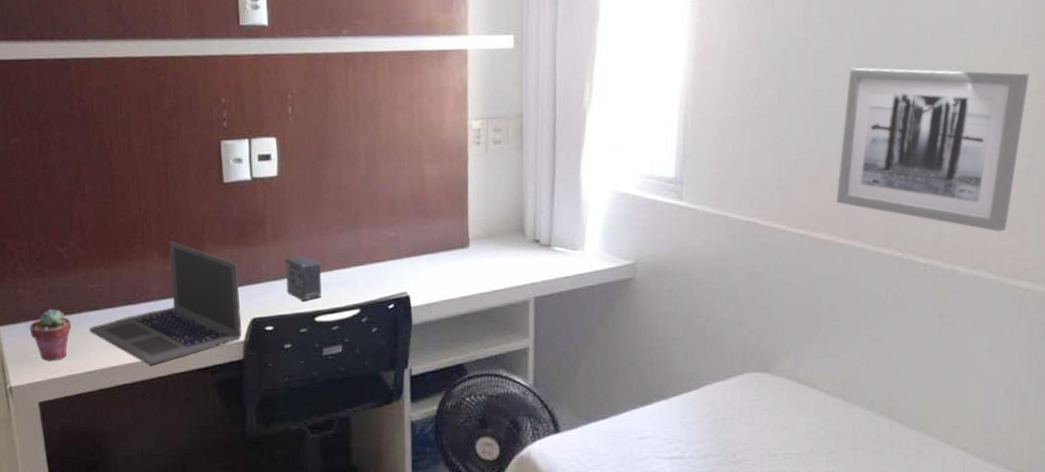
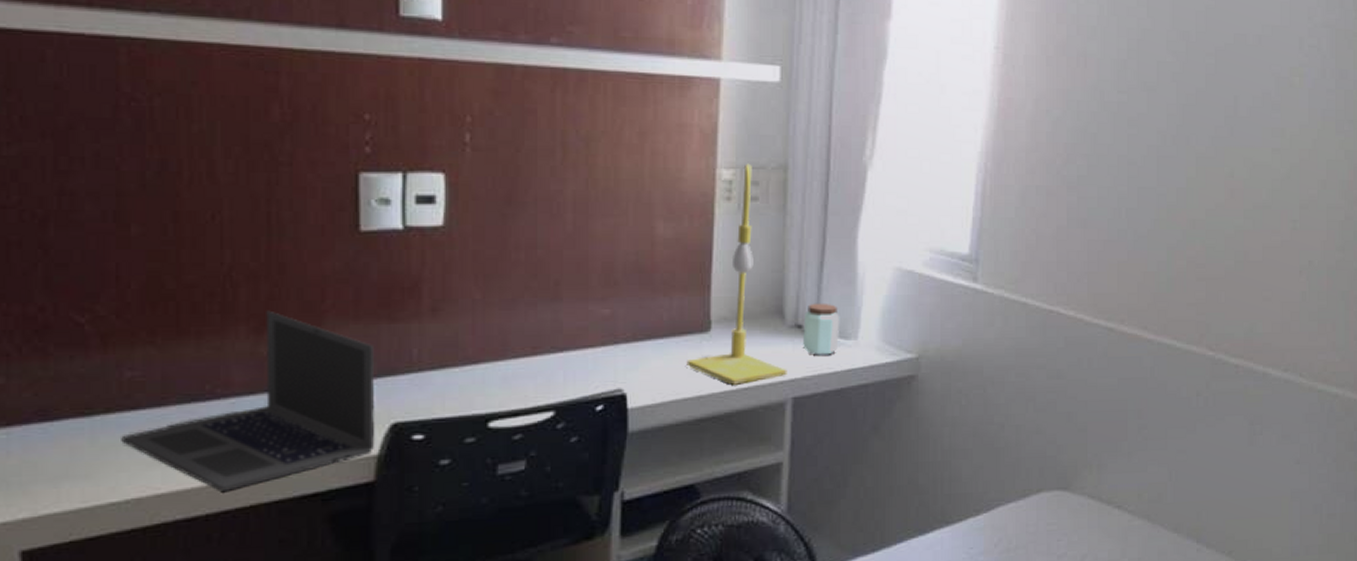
potted succulent: present [29,309,72,361] -> none [12,407,90,488]
small box: present [285,256,323,301] -> none [447,337,502,400]
table lamp: none [452,114,529,288] -> present [686,163,787,385]
peanut butter: none [540,222,570,264] -> present [803,303,840,355]
wall art: present [836,67,1030,232] -> none [1147,140,1341,332]

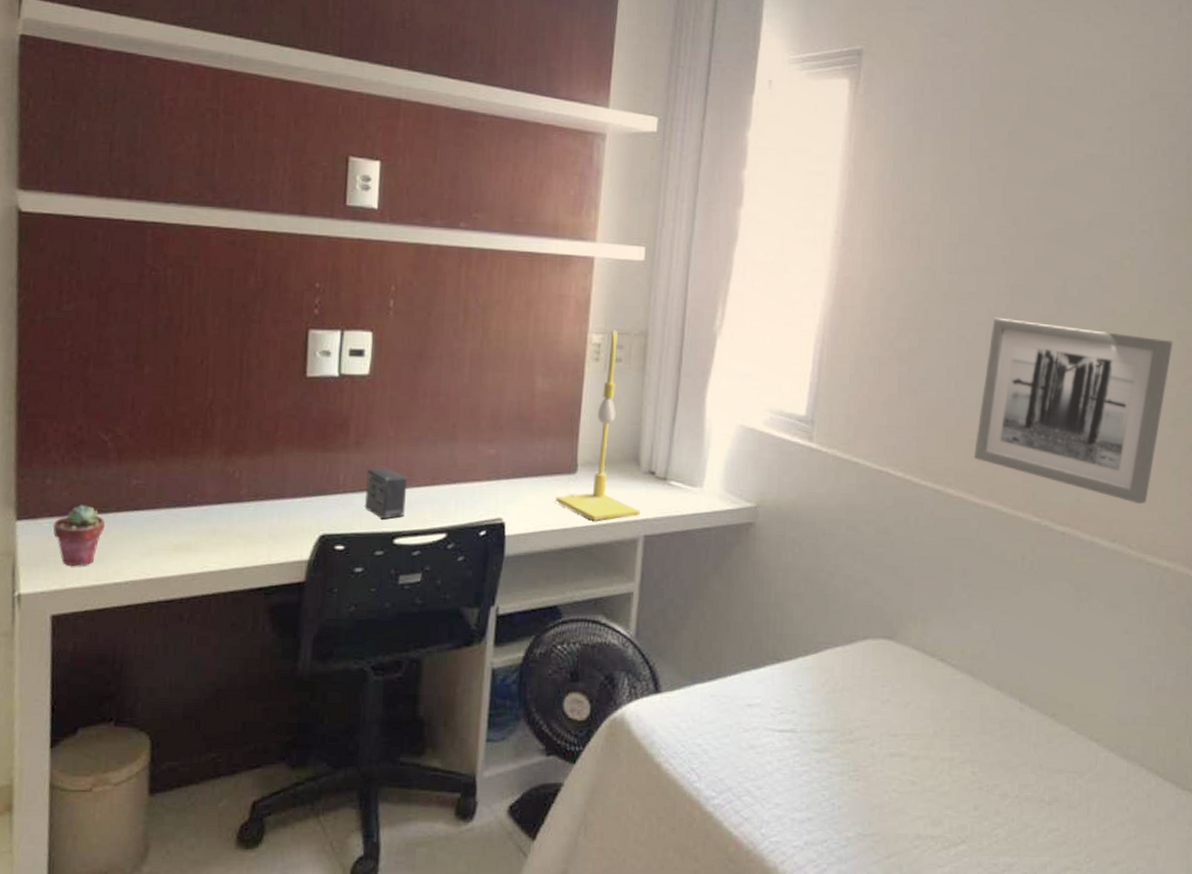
potted succulent: none [12,407,90,488] -> present [53,505,106,567]
laptop computer: present [121,310,375,491] -> none [126,437,311,580]
small box: none [447,337,502,400] -> present [364,467,408,520]
peanut butter: present [803,303,840,355] -> none [655,453,688,500]
wall art: none [1147,140,1341,332] -> present [974,317,1173,505]

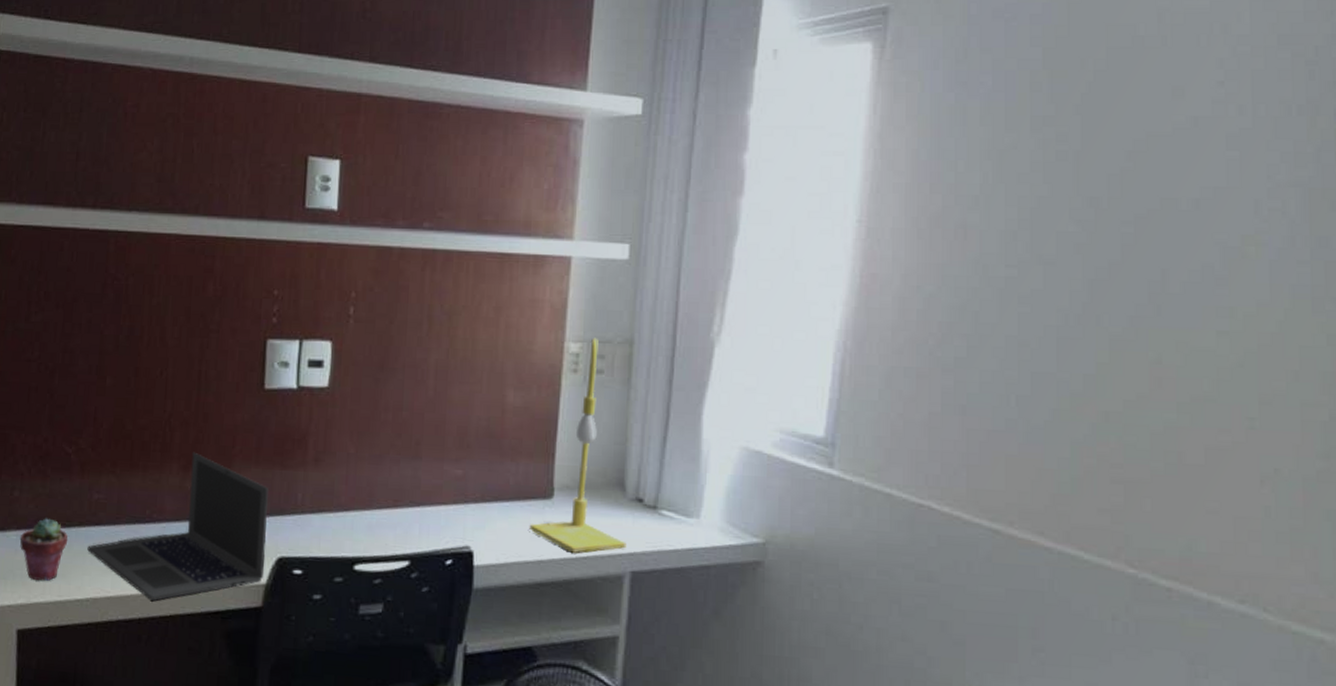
laptop computer: none [126,437,311,580] -> present [87,452,269,601]
small box: present [364,467,408,520] -> none [323,487,369,543]
wall art: present [974,317,1173,505] -> none [1044,319,1322,557]

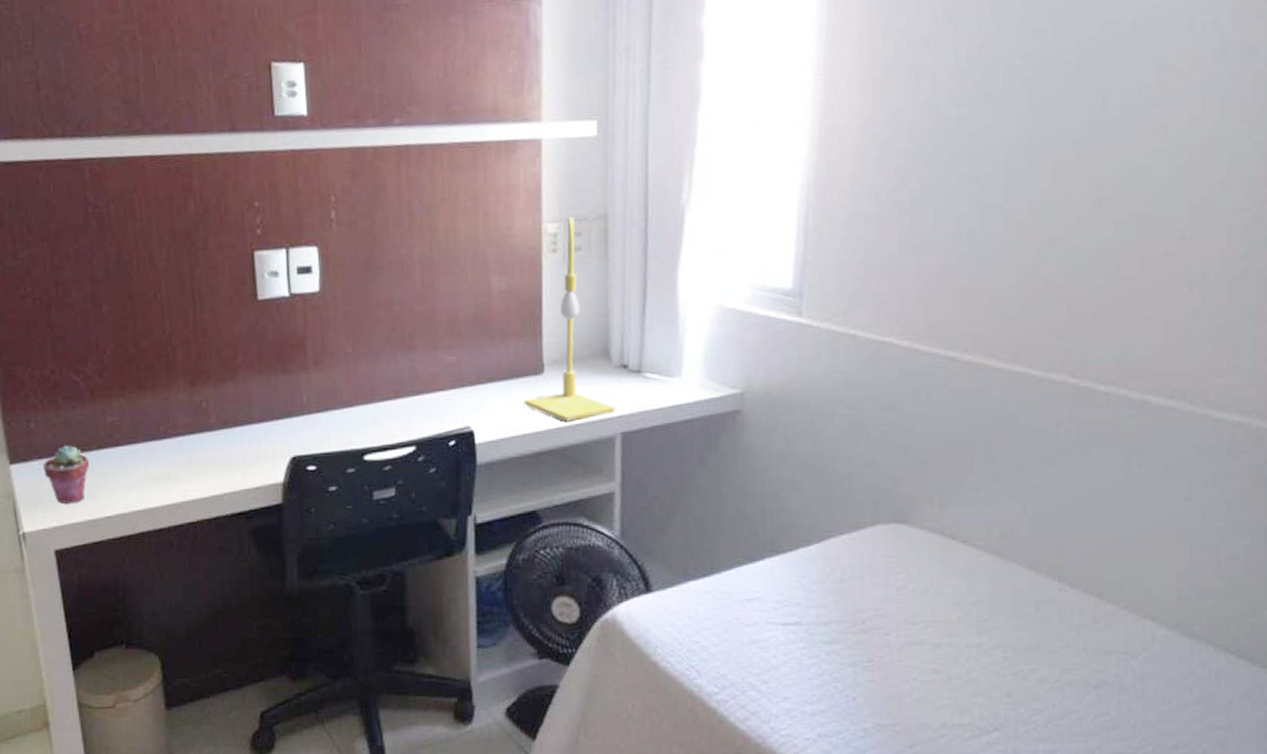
laptop computer: present [87,452,269,601] -> none [109,367,281,509]

